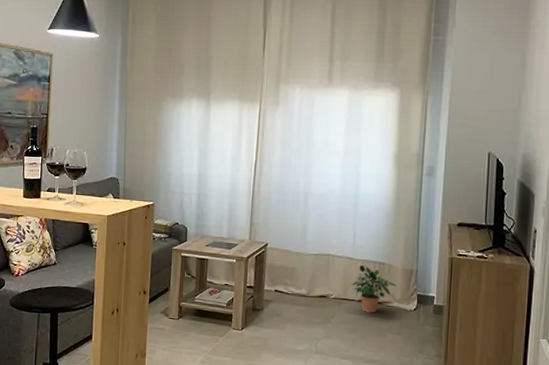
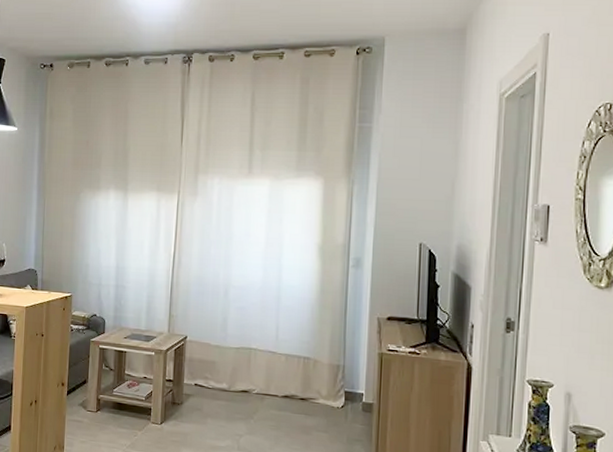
potted plant: present [351,265,397,313] -> none [274,360,323,409]

